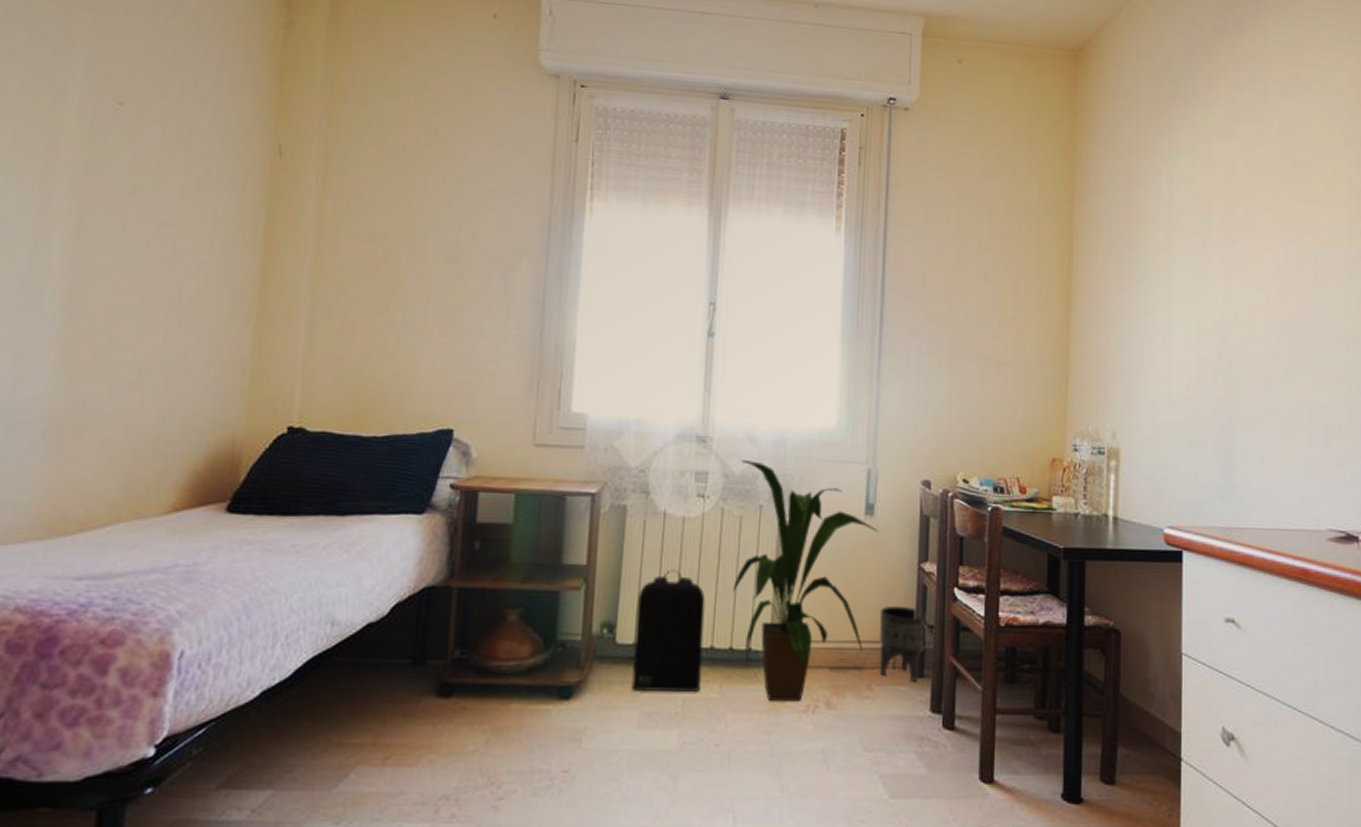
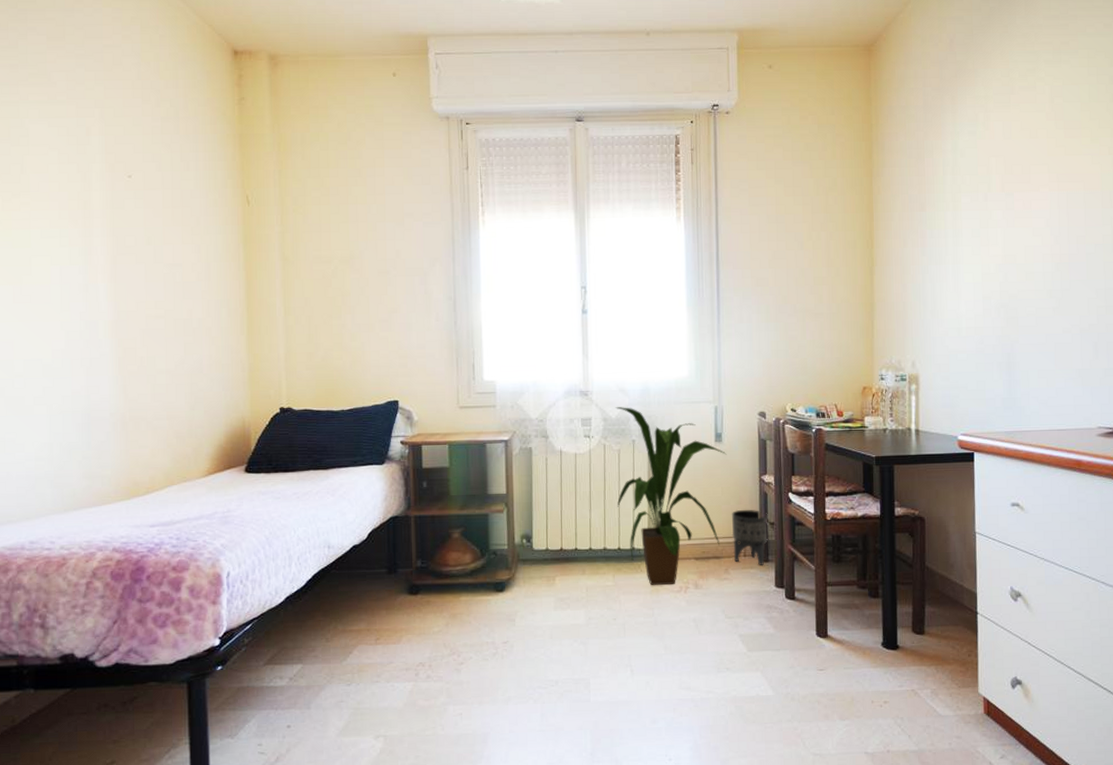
backpack: present [631,569,706,692] -> none [546,493,599,584]

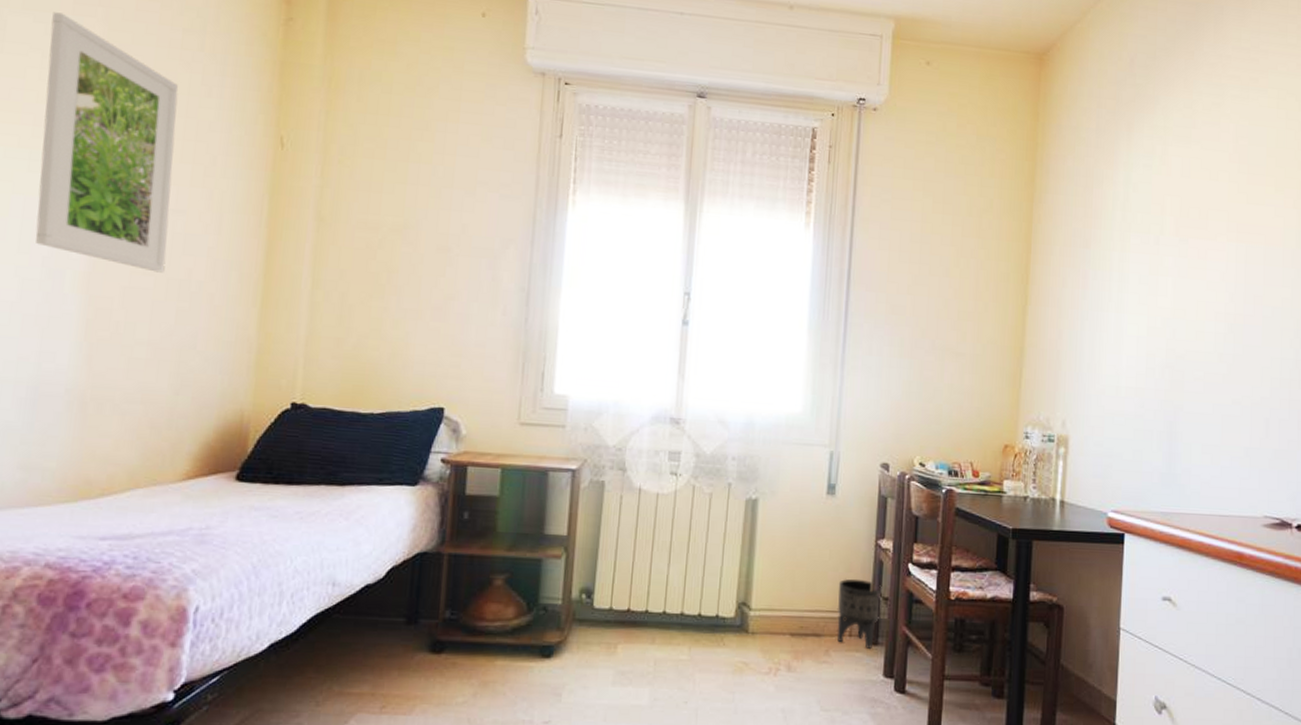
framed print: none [62,117,171,315] -> present [35,12,179,273]
house plant: present [615,407,727,586] -> none [702,441,840,665]

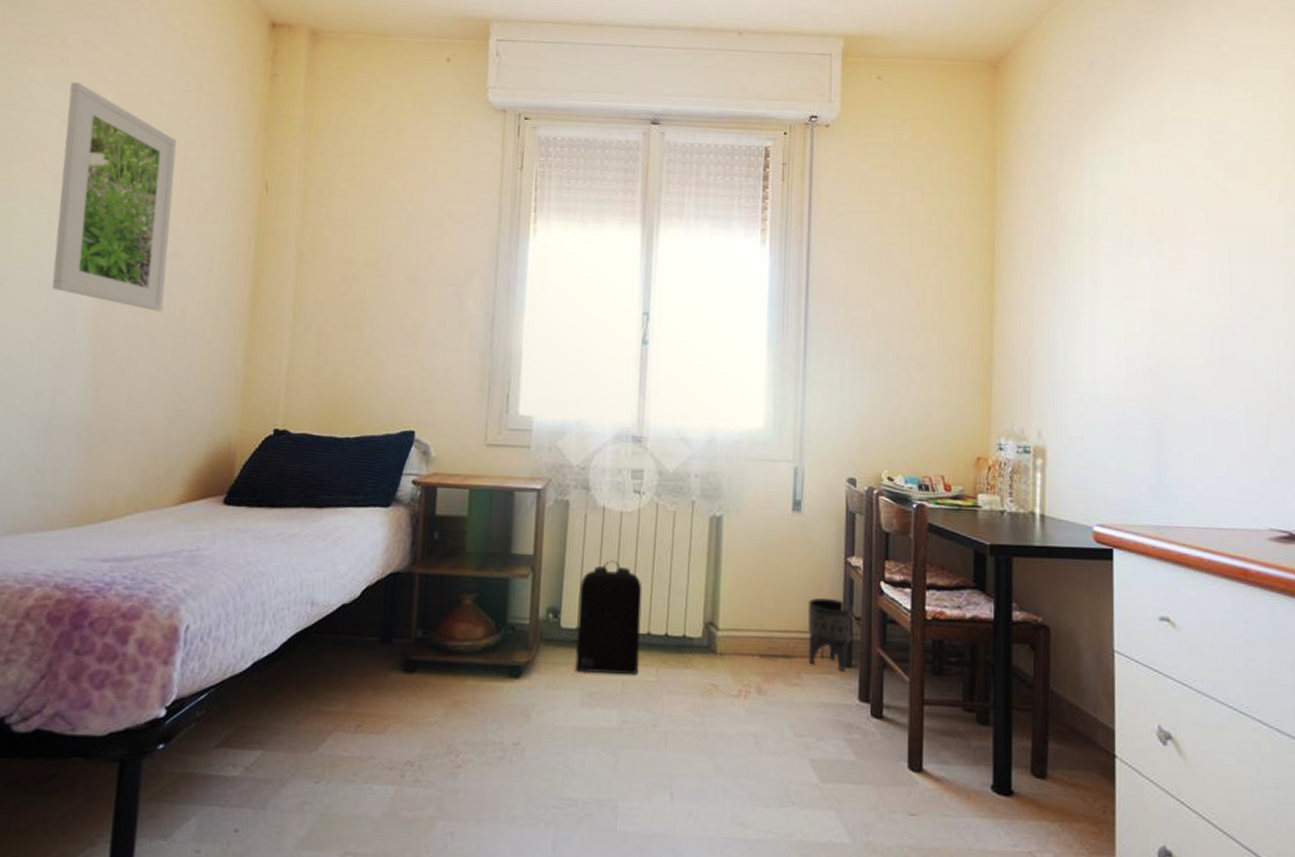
backpack: none [607,541,677,653] -> present [575,560,643,674]

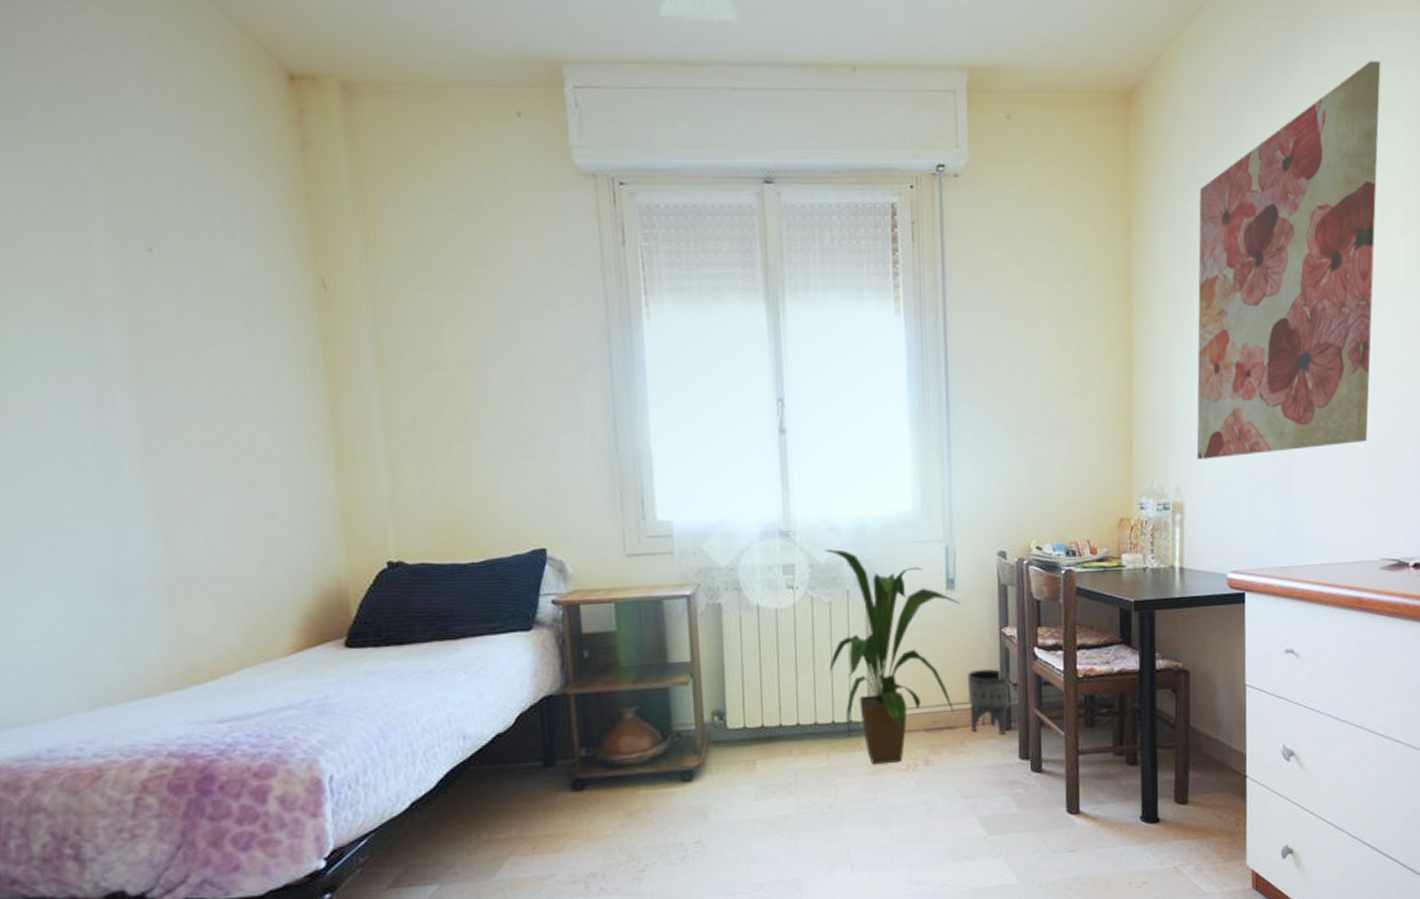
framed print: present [52,82,177,311] -> none [40,163,226,442]
backpack: present [575,560,643,674] -> none [742,657,810,768]
house plant: none [668,459,806,688] -> present [823,549,961,765]
wall art: none [1060,43,1252,406] -> present [1196,61,1381,459]

